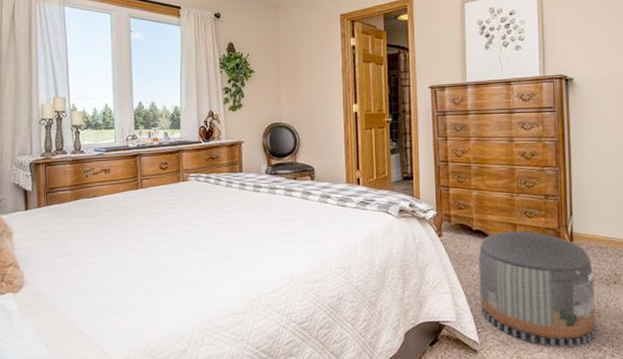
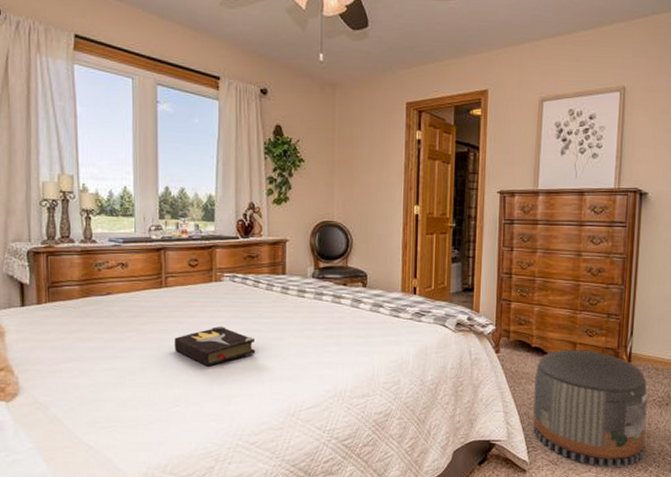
hardback book: none [150,220,219,258] -> present [175,325,256,367]

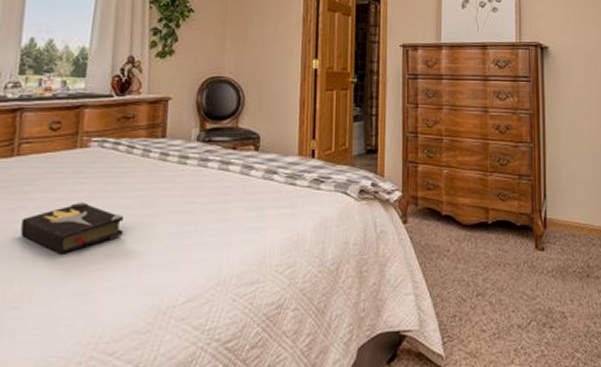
pouf: present [533,349,648,468] -> none [447,216,569,357]

